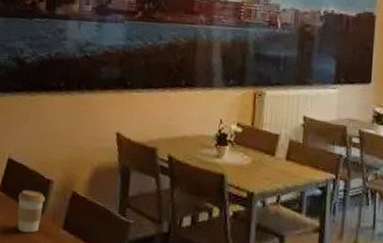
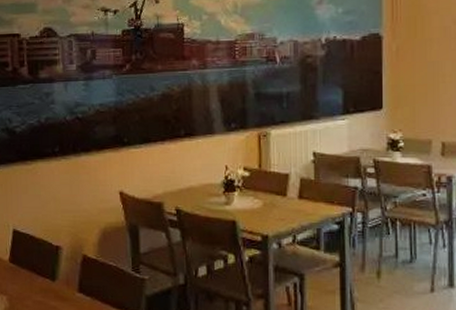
coffee cup: present [17,190,46,233] -> none [29,259,57,300]

